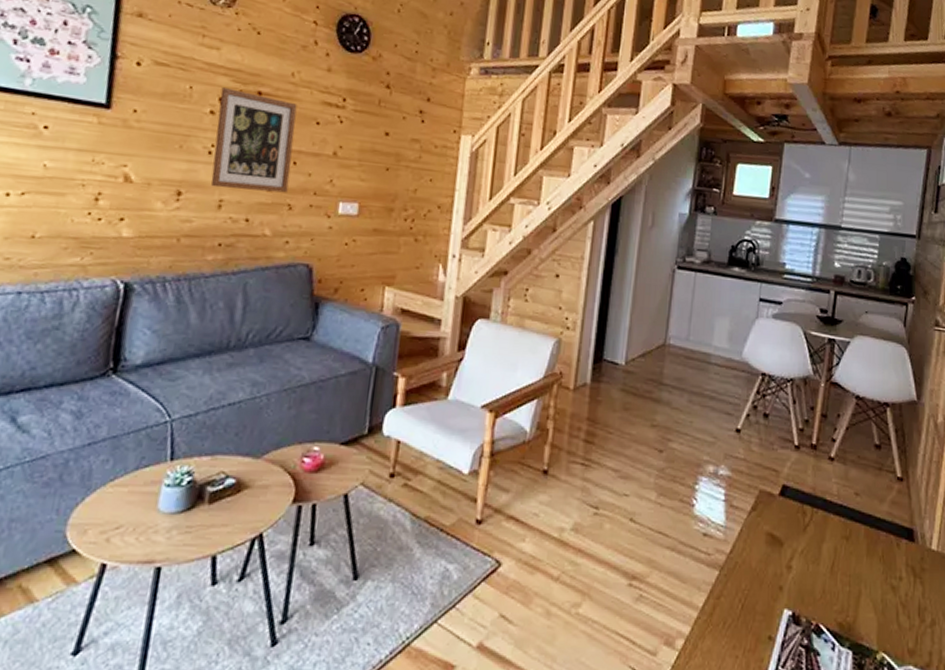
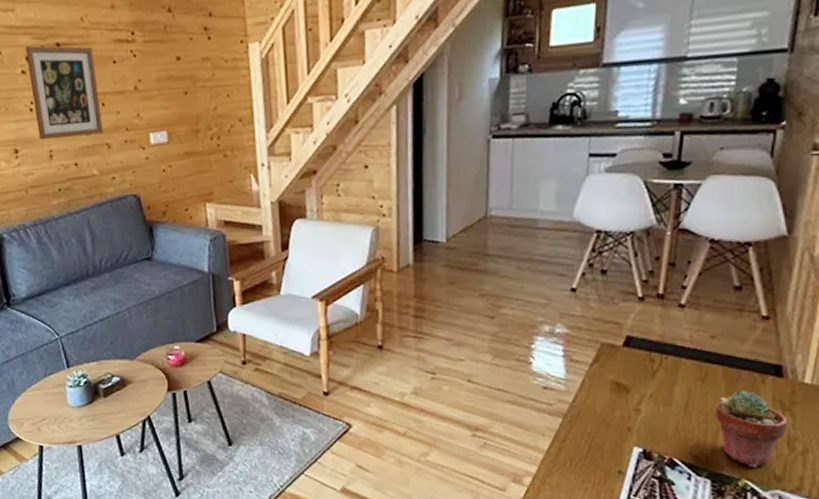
potted succulent: none [857,552,919,639] -> present [715,390,788,467]

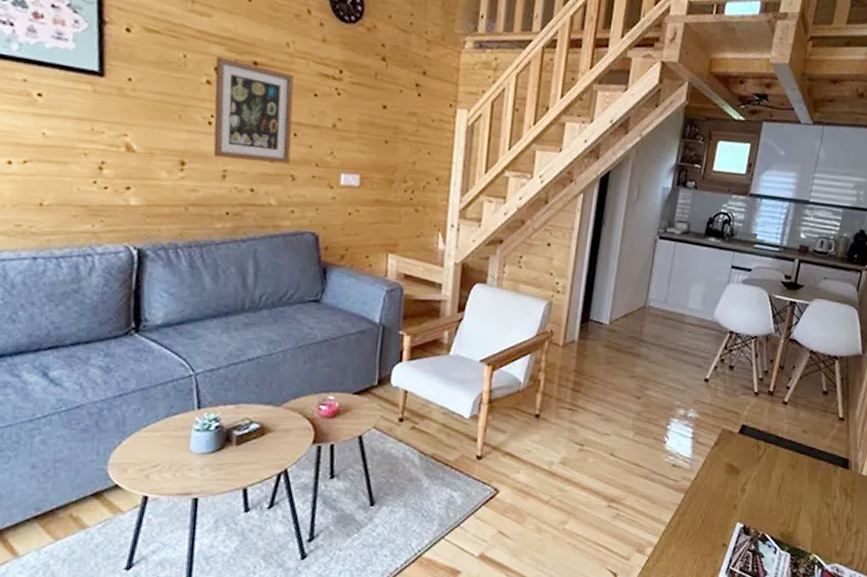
potted succulent: present [715,390,788,467] -> none [799,478,849,544]

